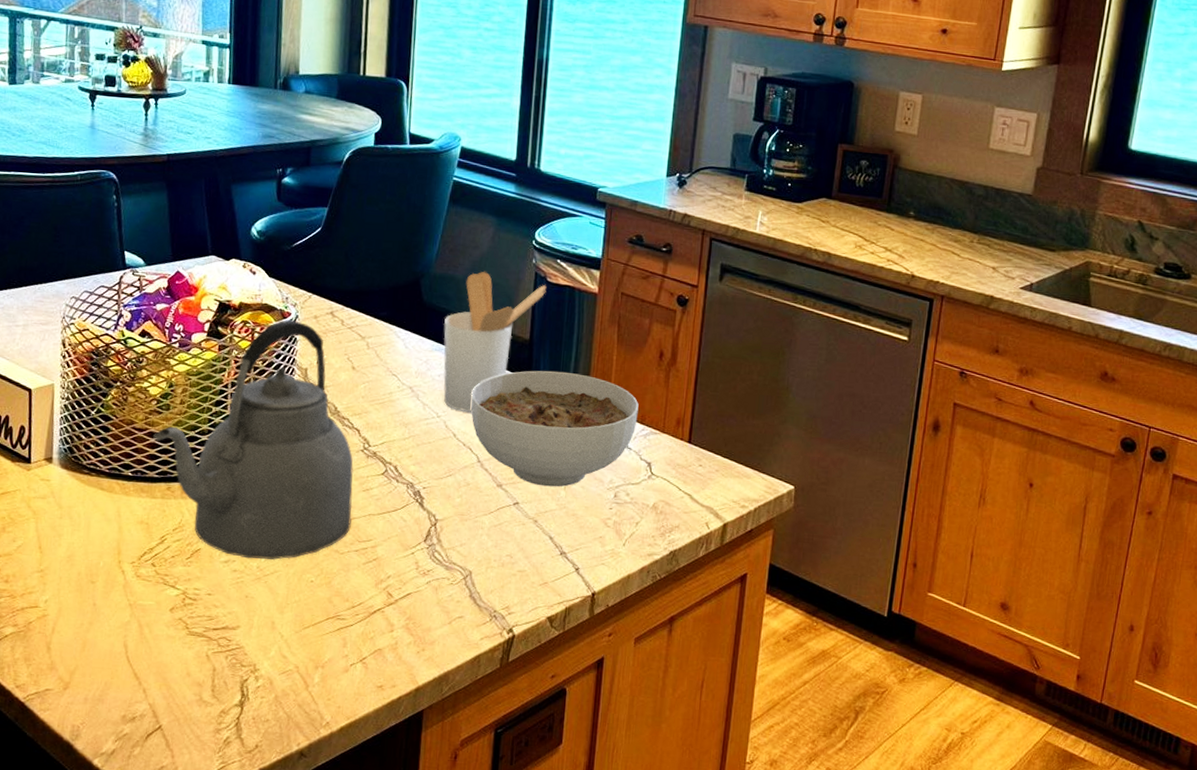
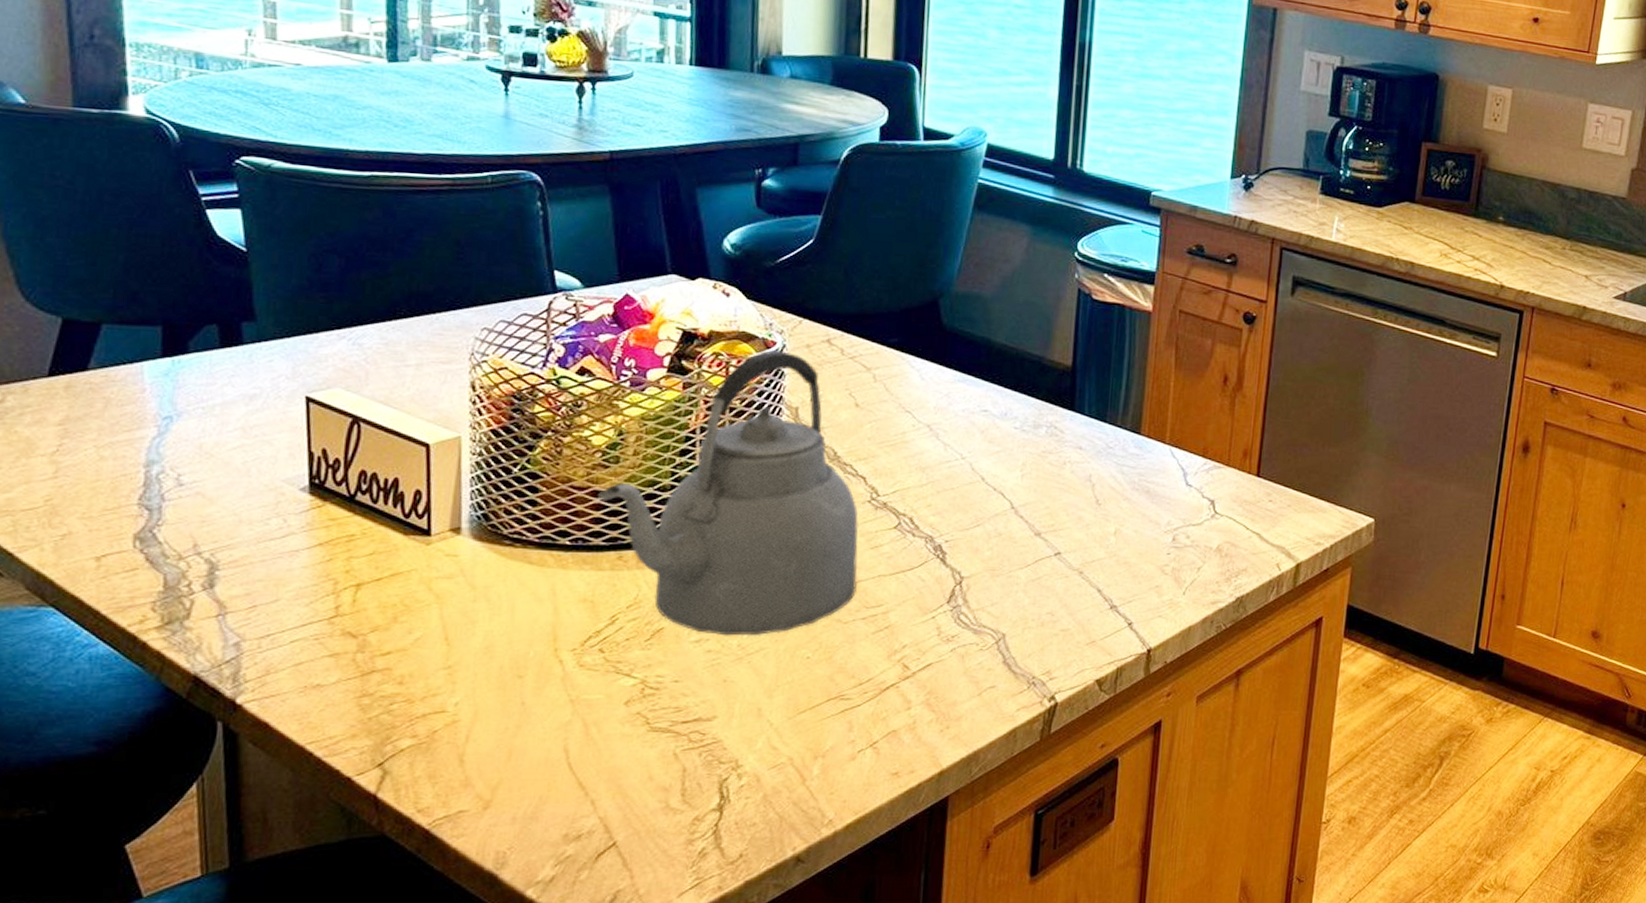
utensil holder: present [443,271,547,412] -> none [968,288,1092,451]
bowl: present [470,370,639,487] -> none [1002,400,1200,533]

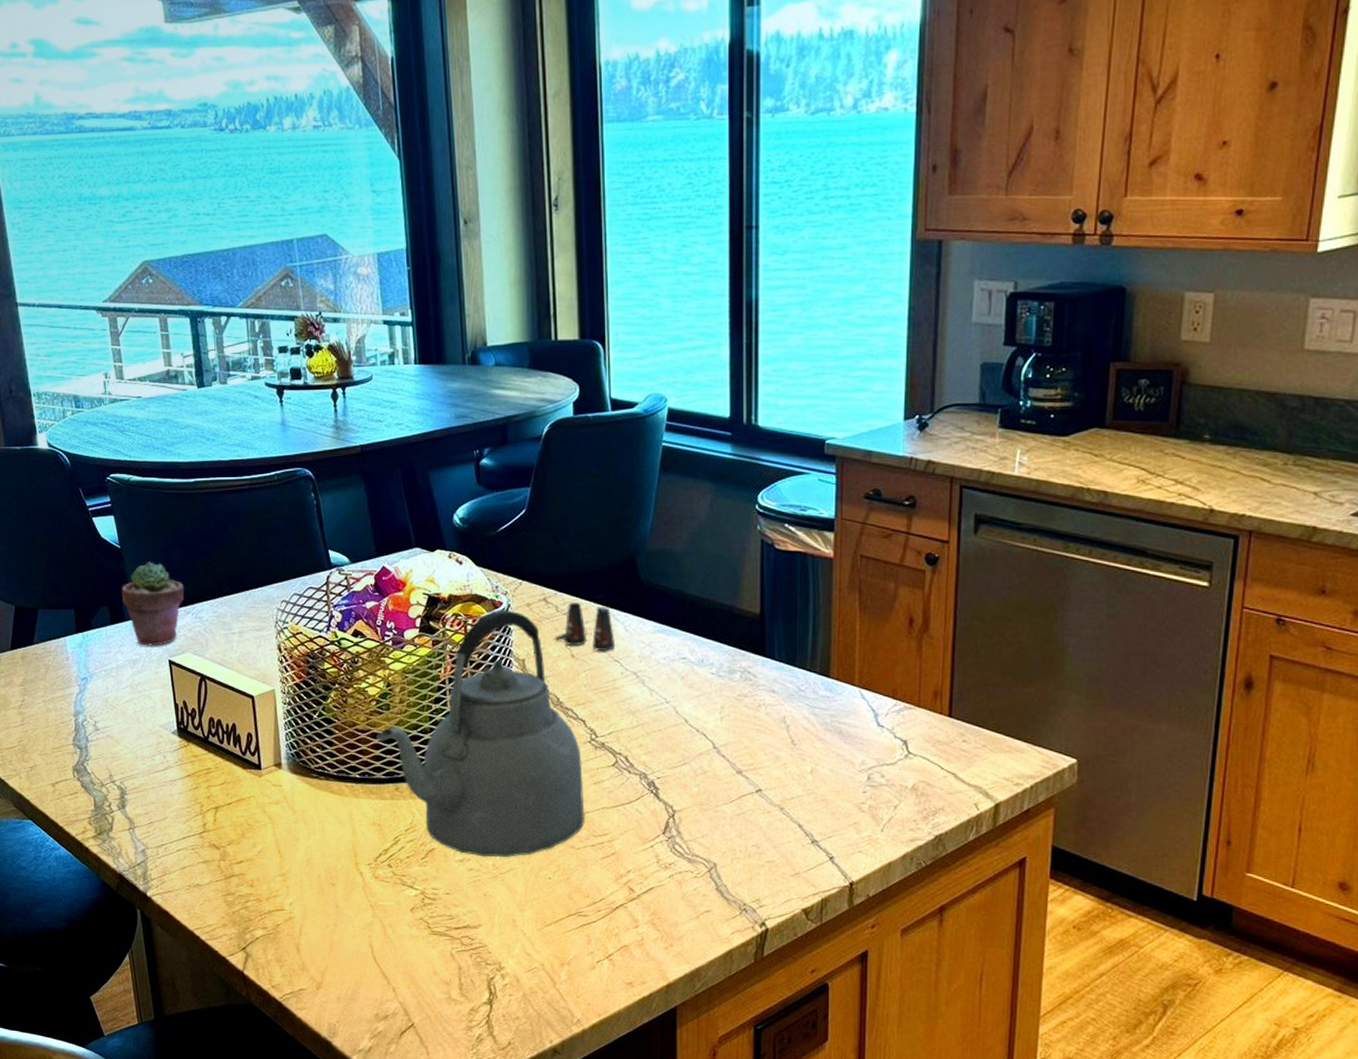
potted succulent: none [241,271,340,378] -> present [121,562,185,646]
salt shaker: none [838,346,909,401] -> present [555,603,616,651]

